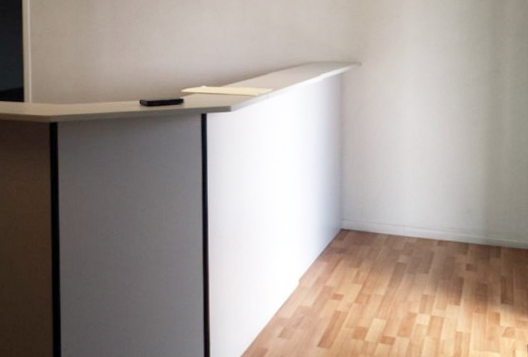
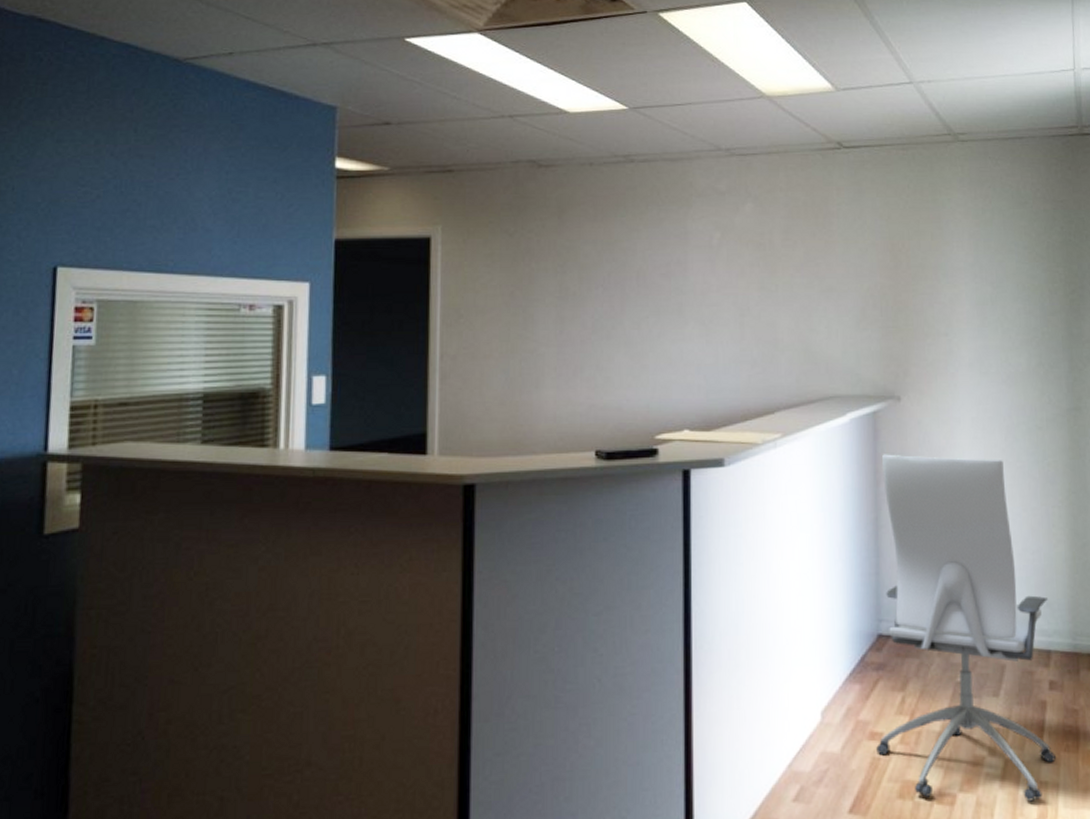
office chair: none [338,103,470,345] -> present [876,454,1057,802]

